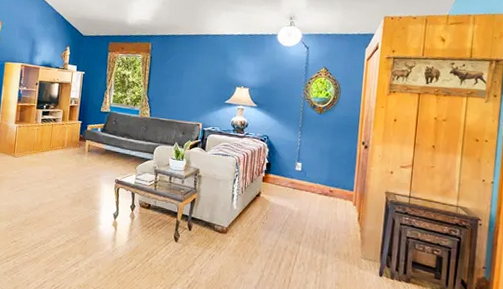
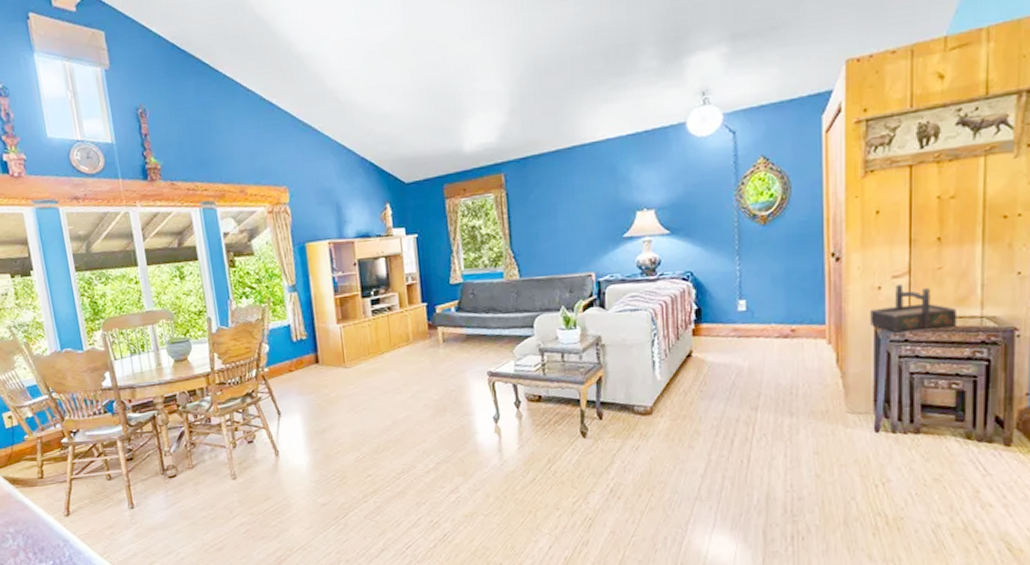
decorative box: none [383,172,442,210] -> present [870,283,958,333]

